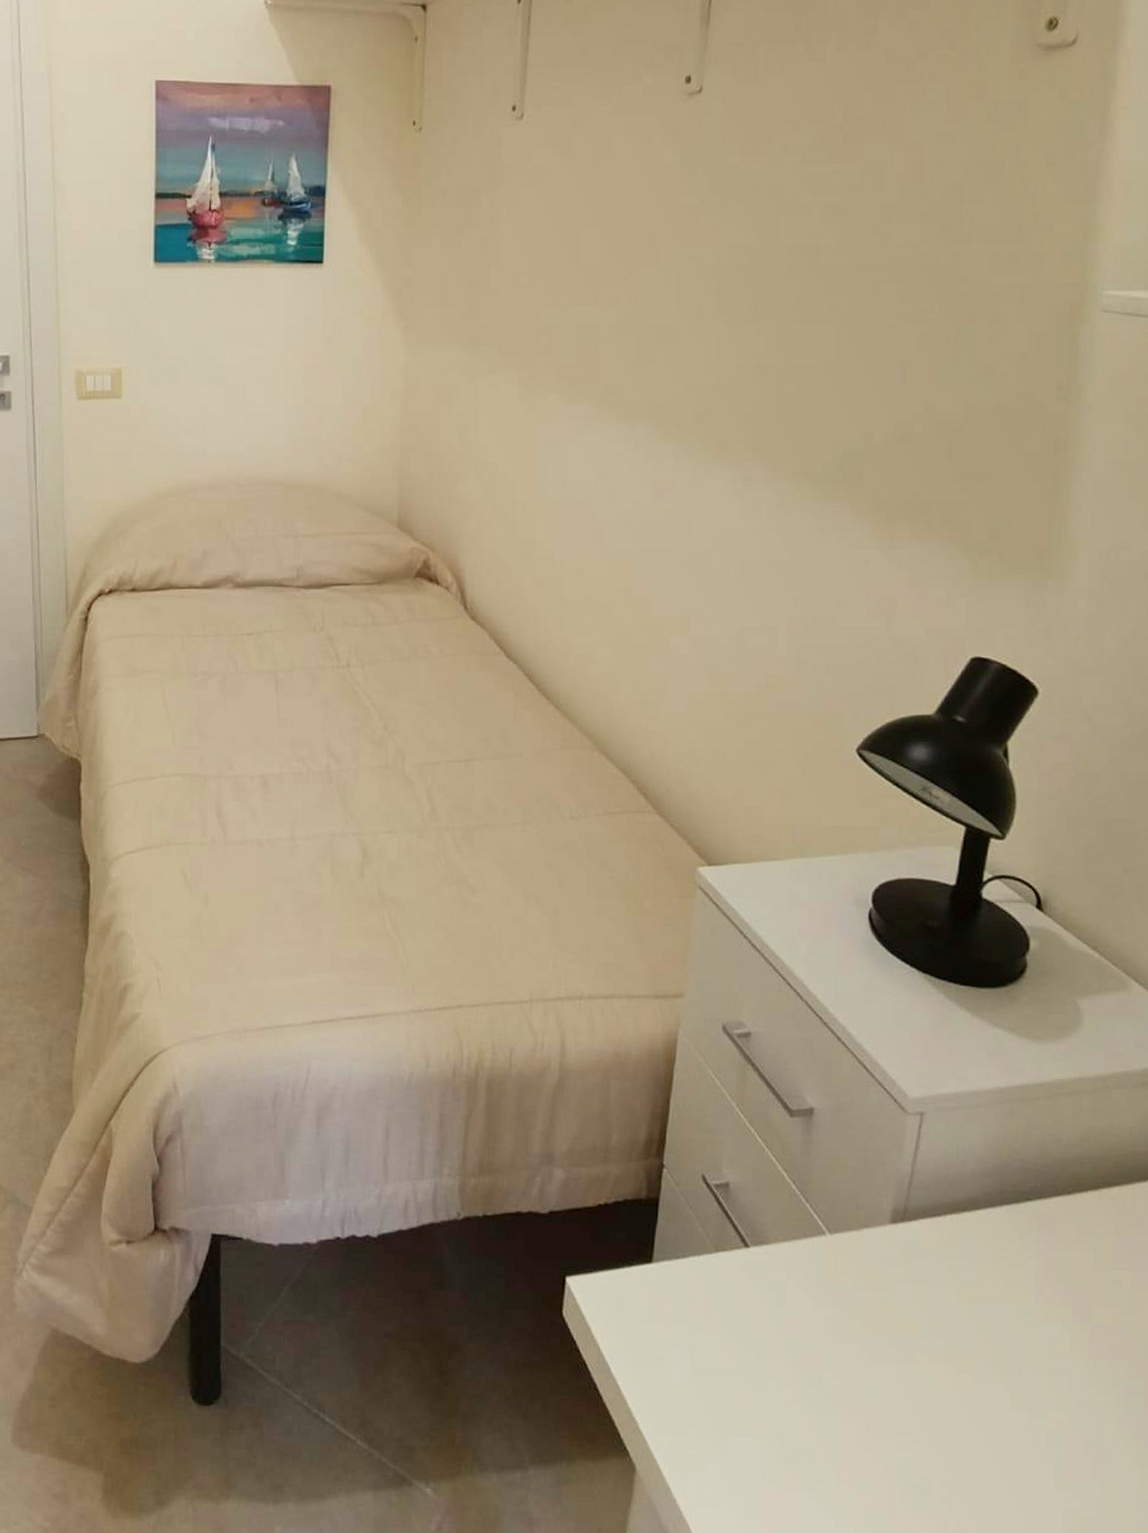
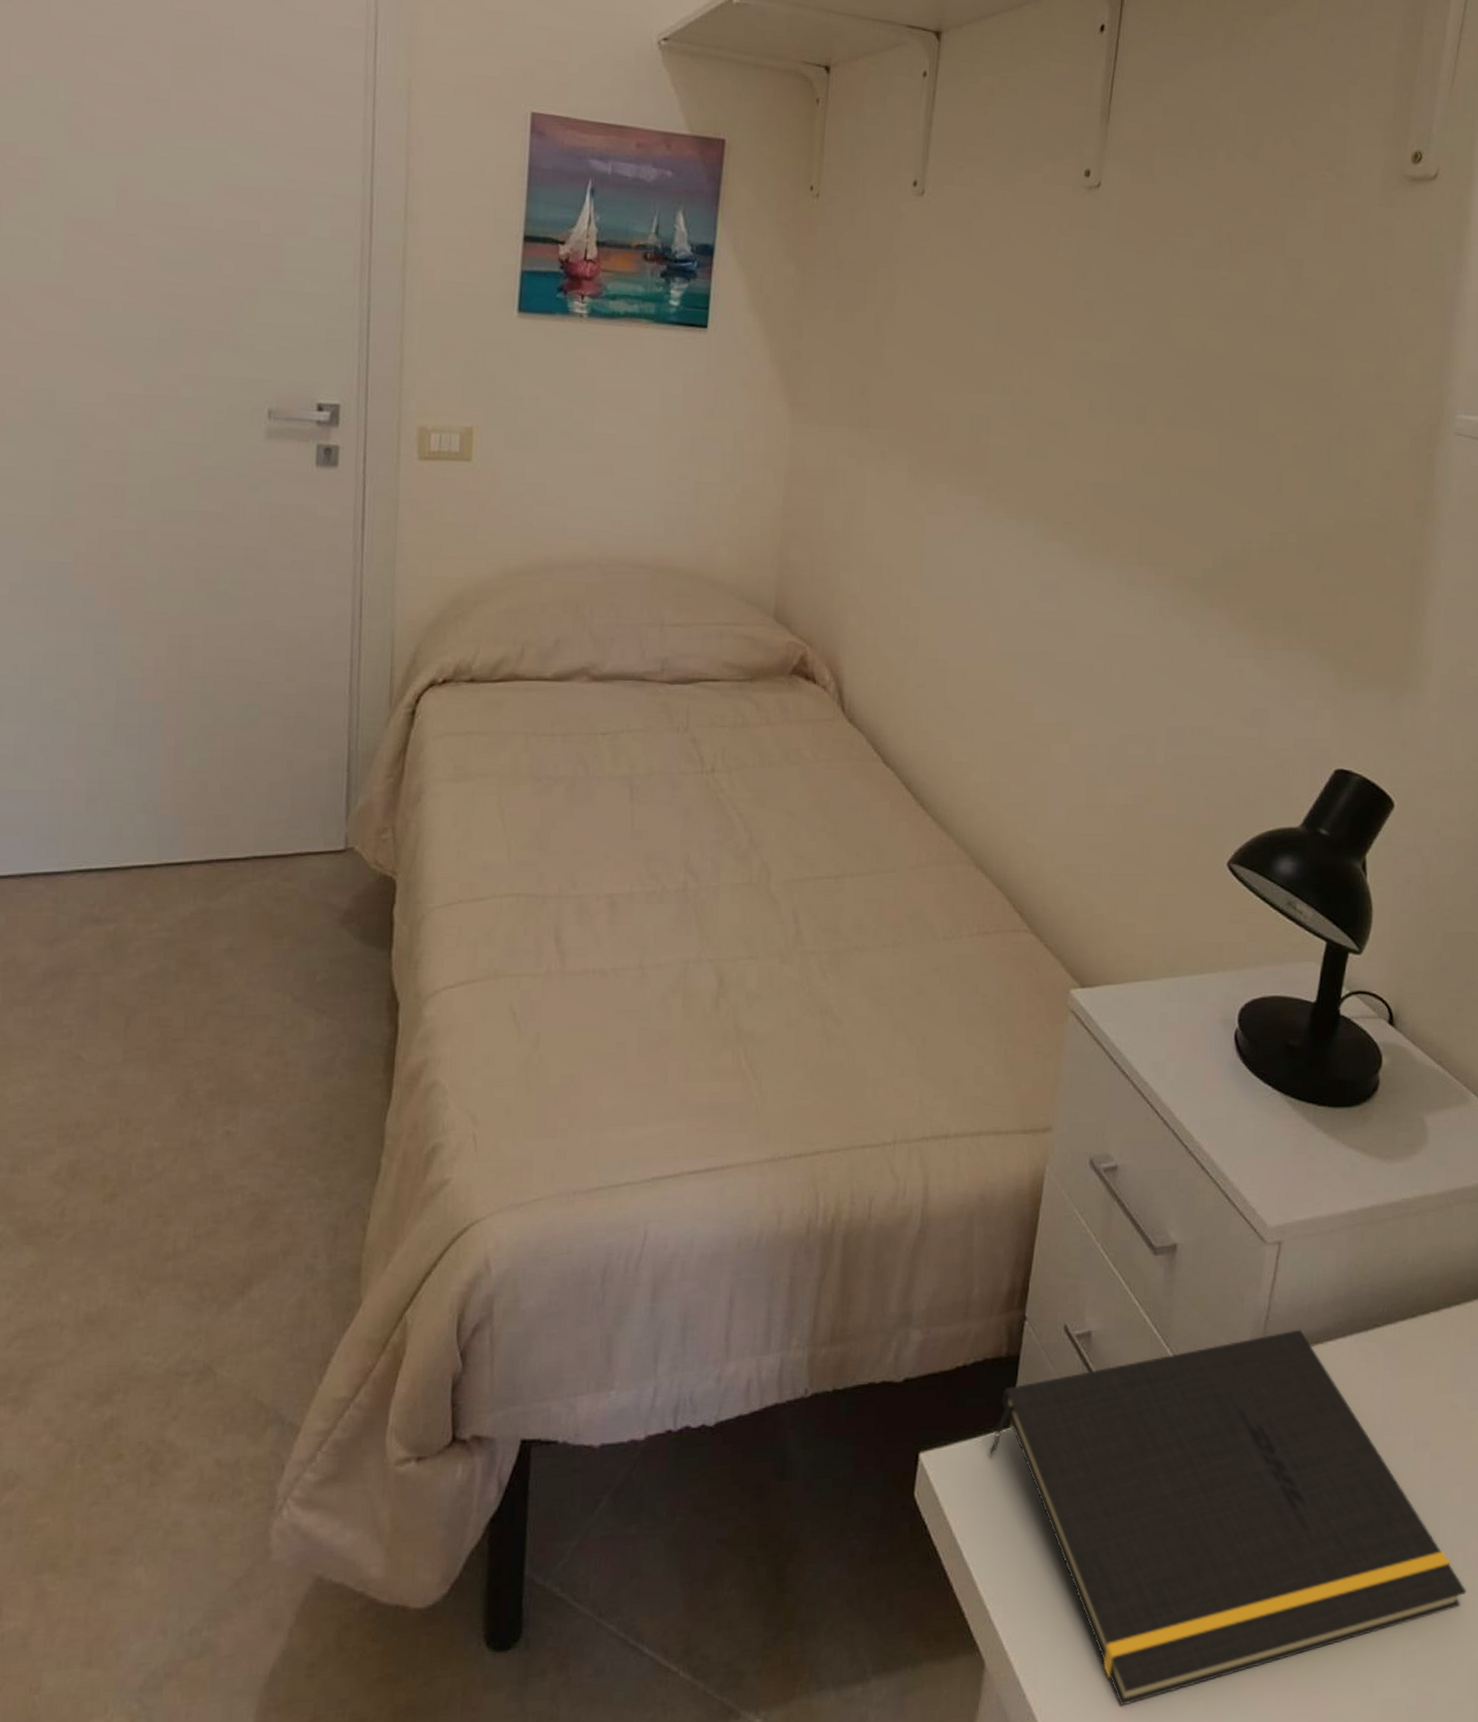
notepad: none [632,1196,1134,1522] -> present [989,1329,1467,1706]

